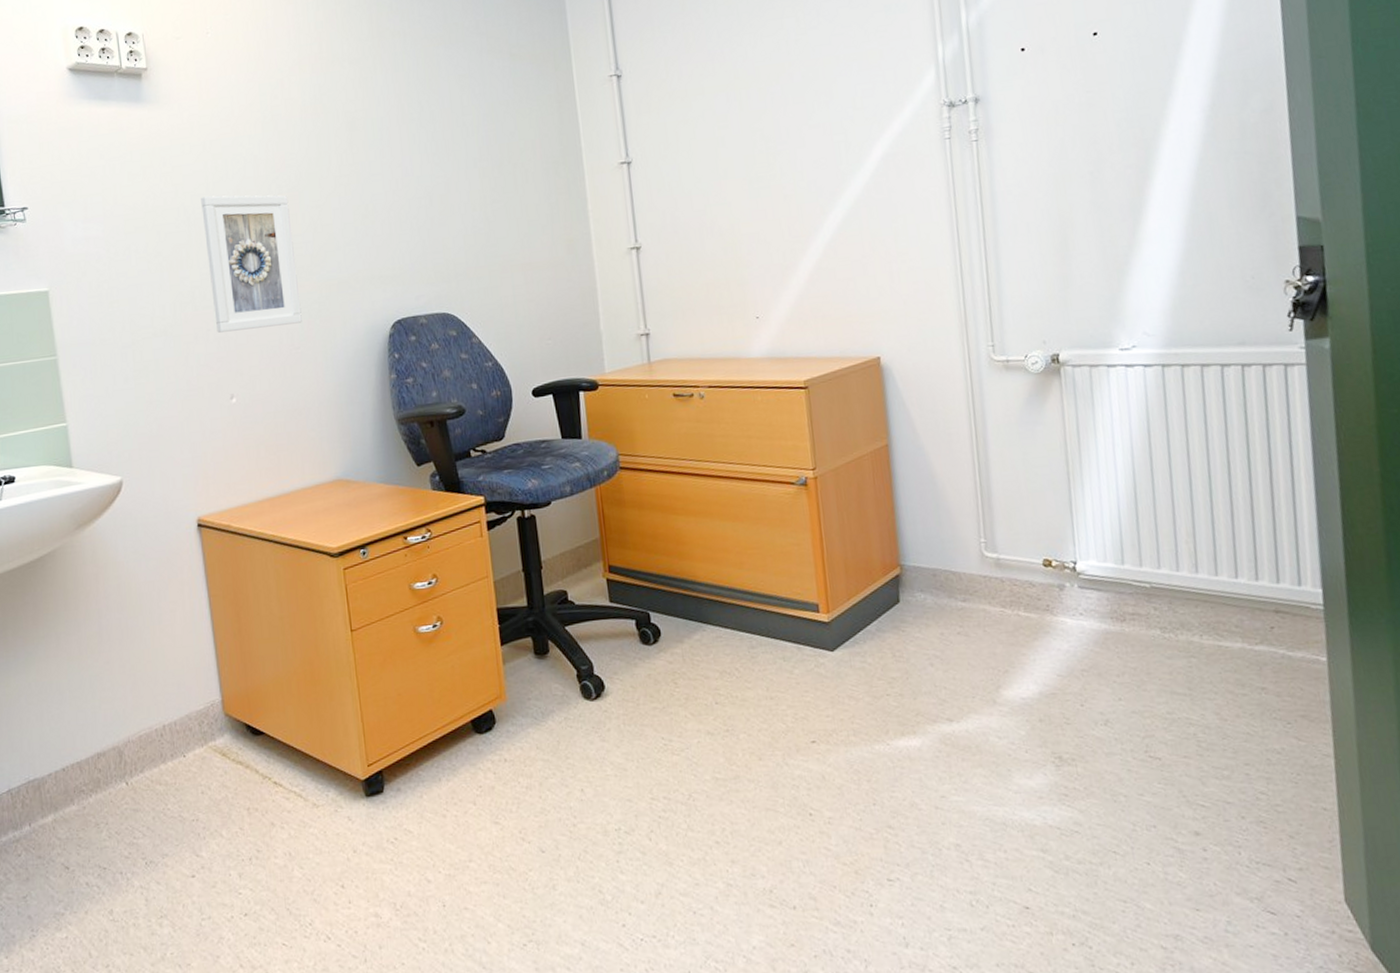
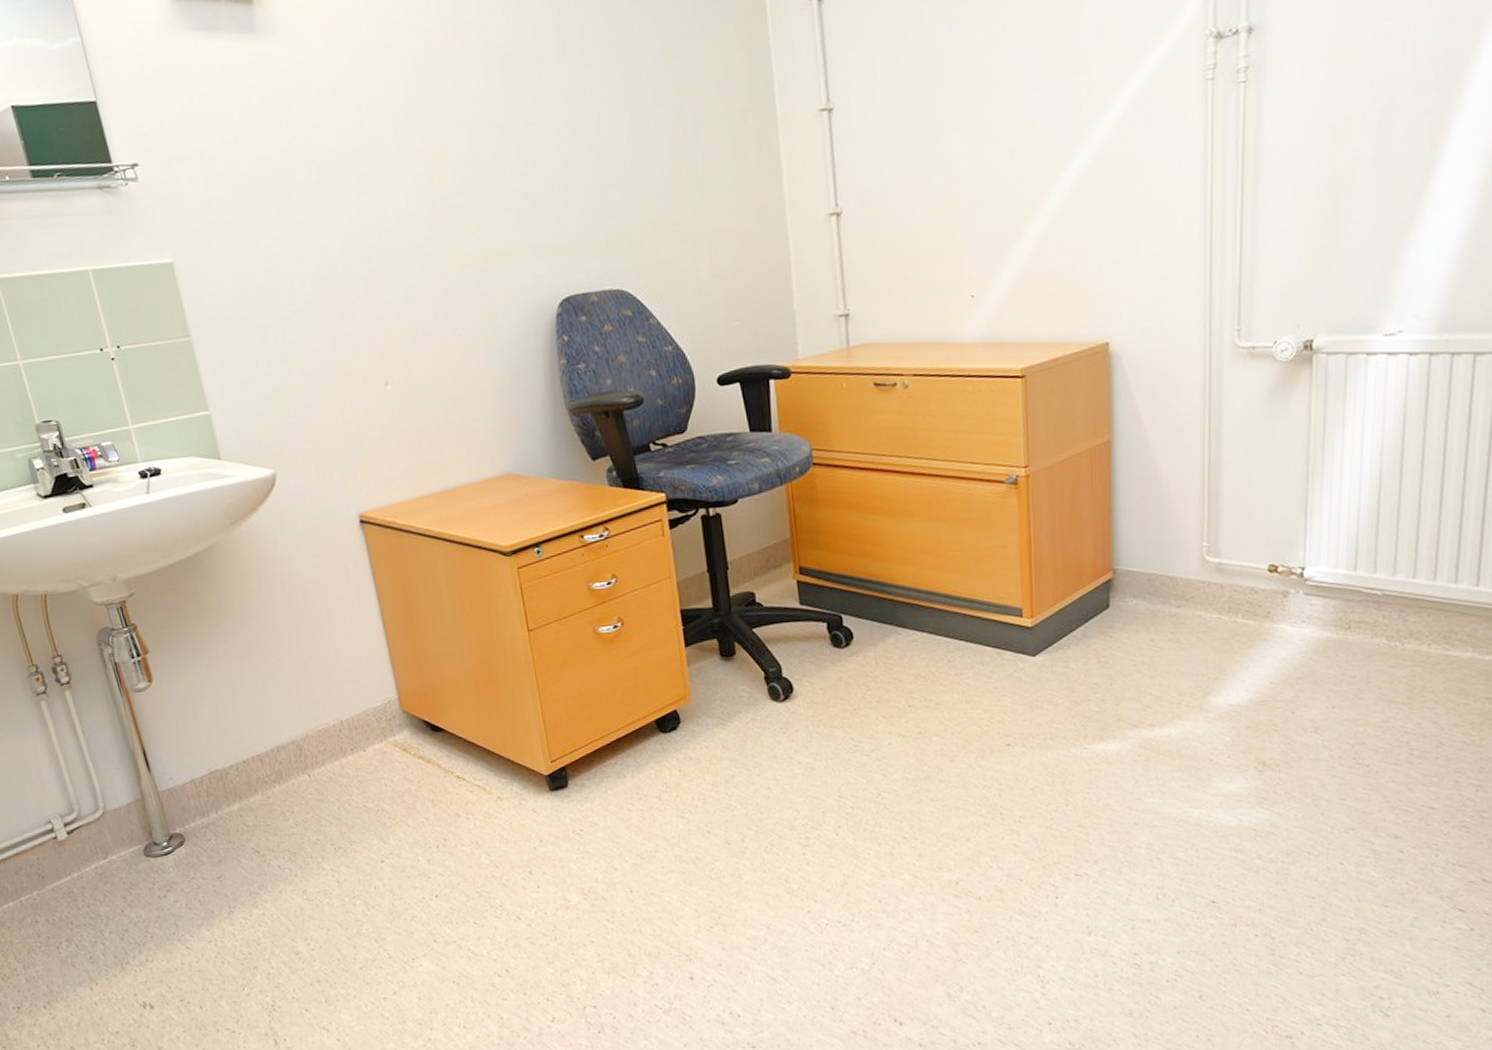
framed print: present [201,195,302,333] -> none [334,149,459,311]

